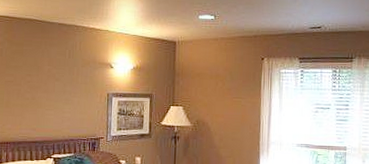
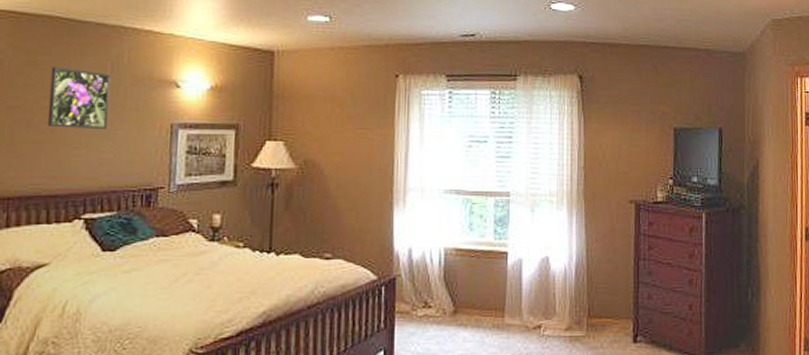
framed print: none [29,54,69,97] -> present [47,67,111,129]

